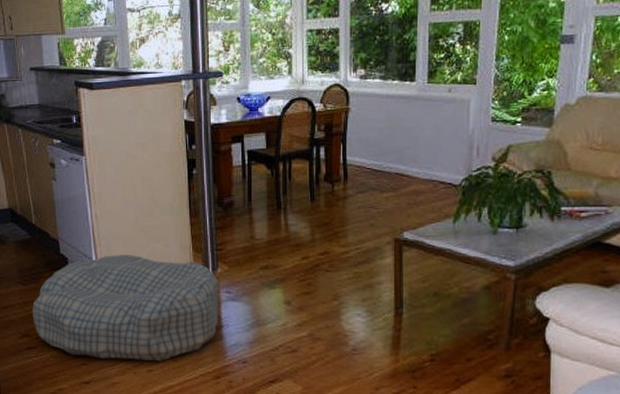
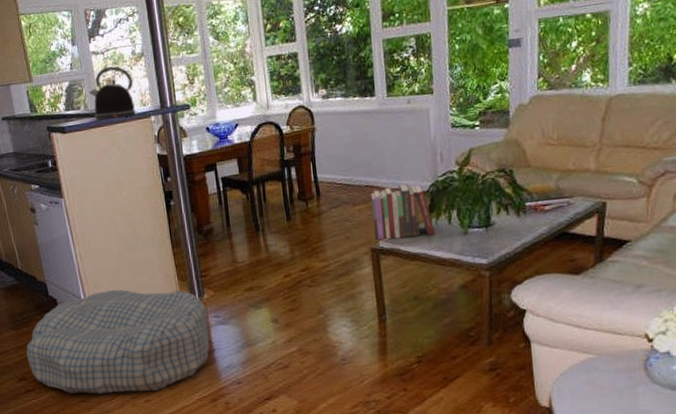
kettle: none [120,25,170,81] -> present [88,66,139,121]
books: none [400,175,463,231] -> present [371,183,436,241]

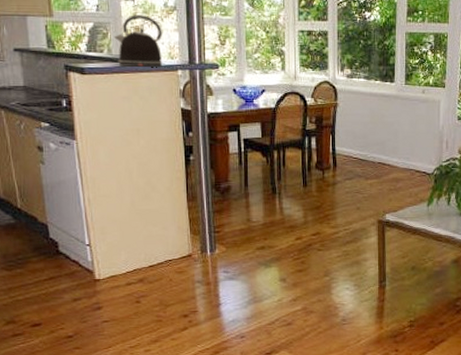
dog bed: present [26,289,210,394] -> none [18,238,217,341]
books: present [371,183,436,241] -> none [382,165,436,214]

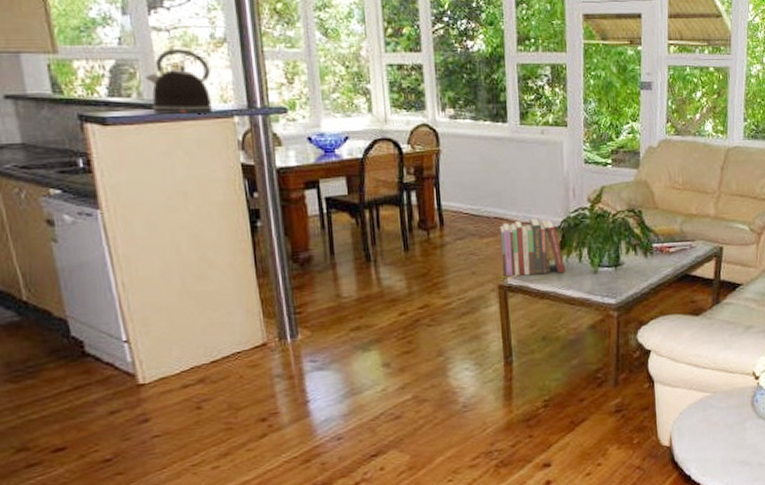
books: none [382,165,436,214] -> present [500,218,566,277]

